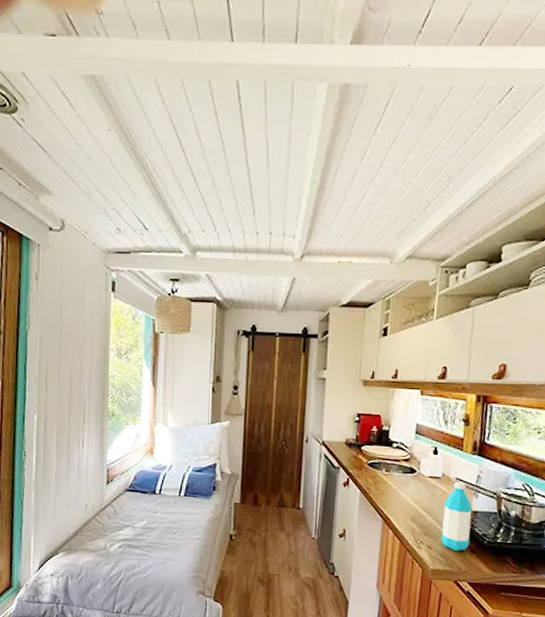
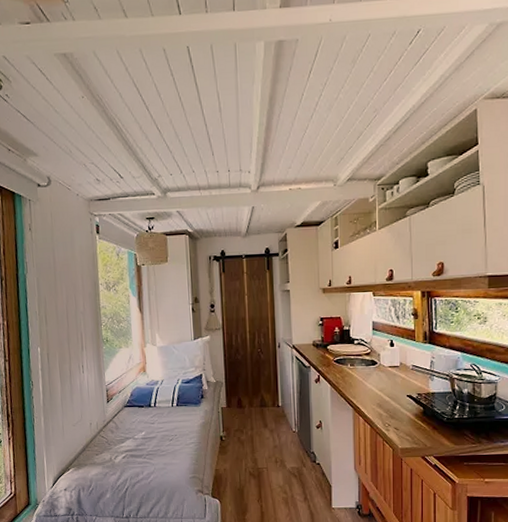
water bottle: present [441,481,473,551] -> none [404,367,431,429]

